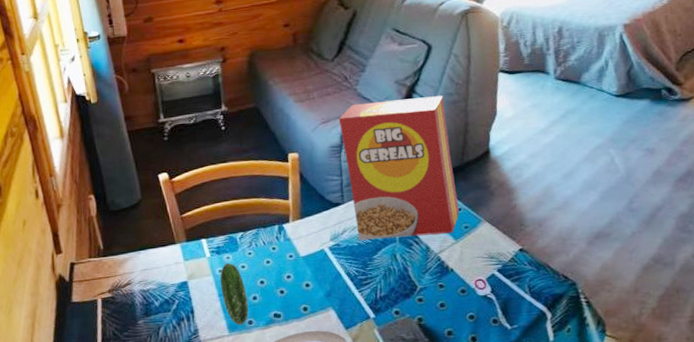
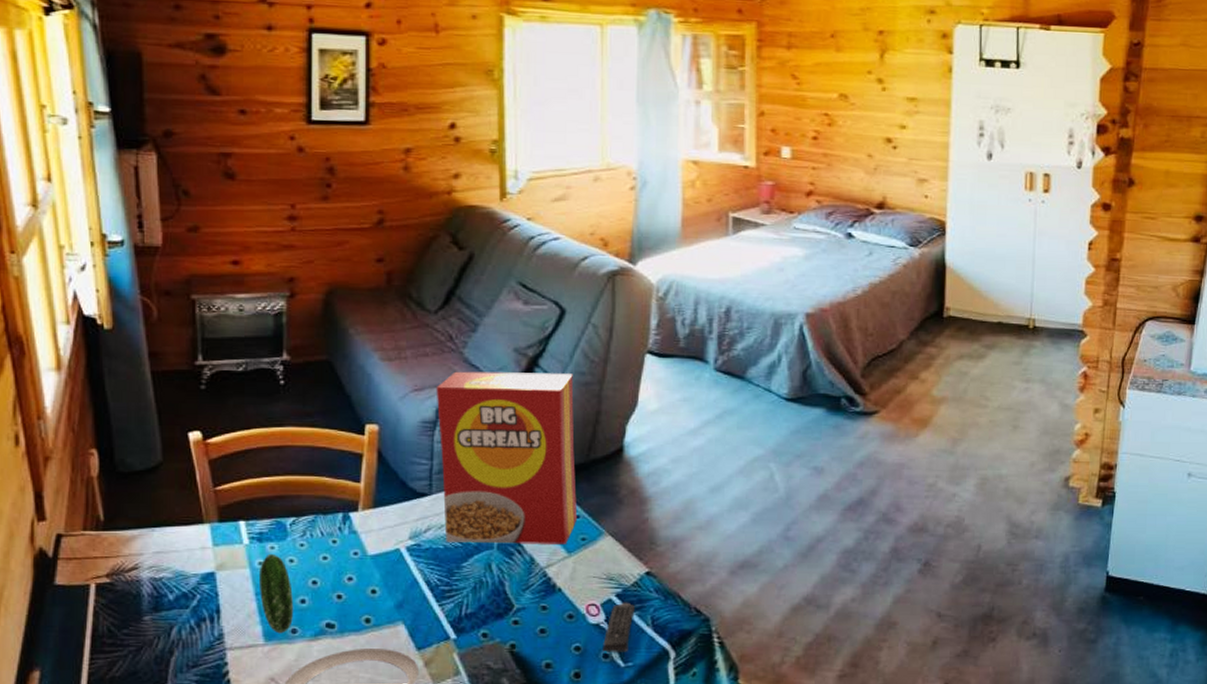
remote control: none [491,275,514,318] -> present [603,602,635,652]

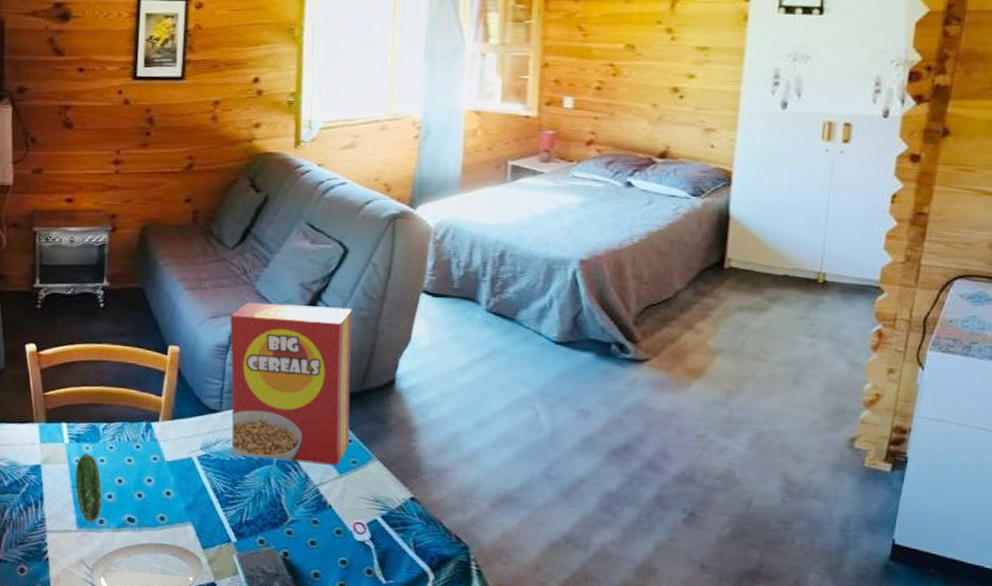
remote control: present [603,602,635,652] -> none [366,523,398,570]

